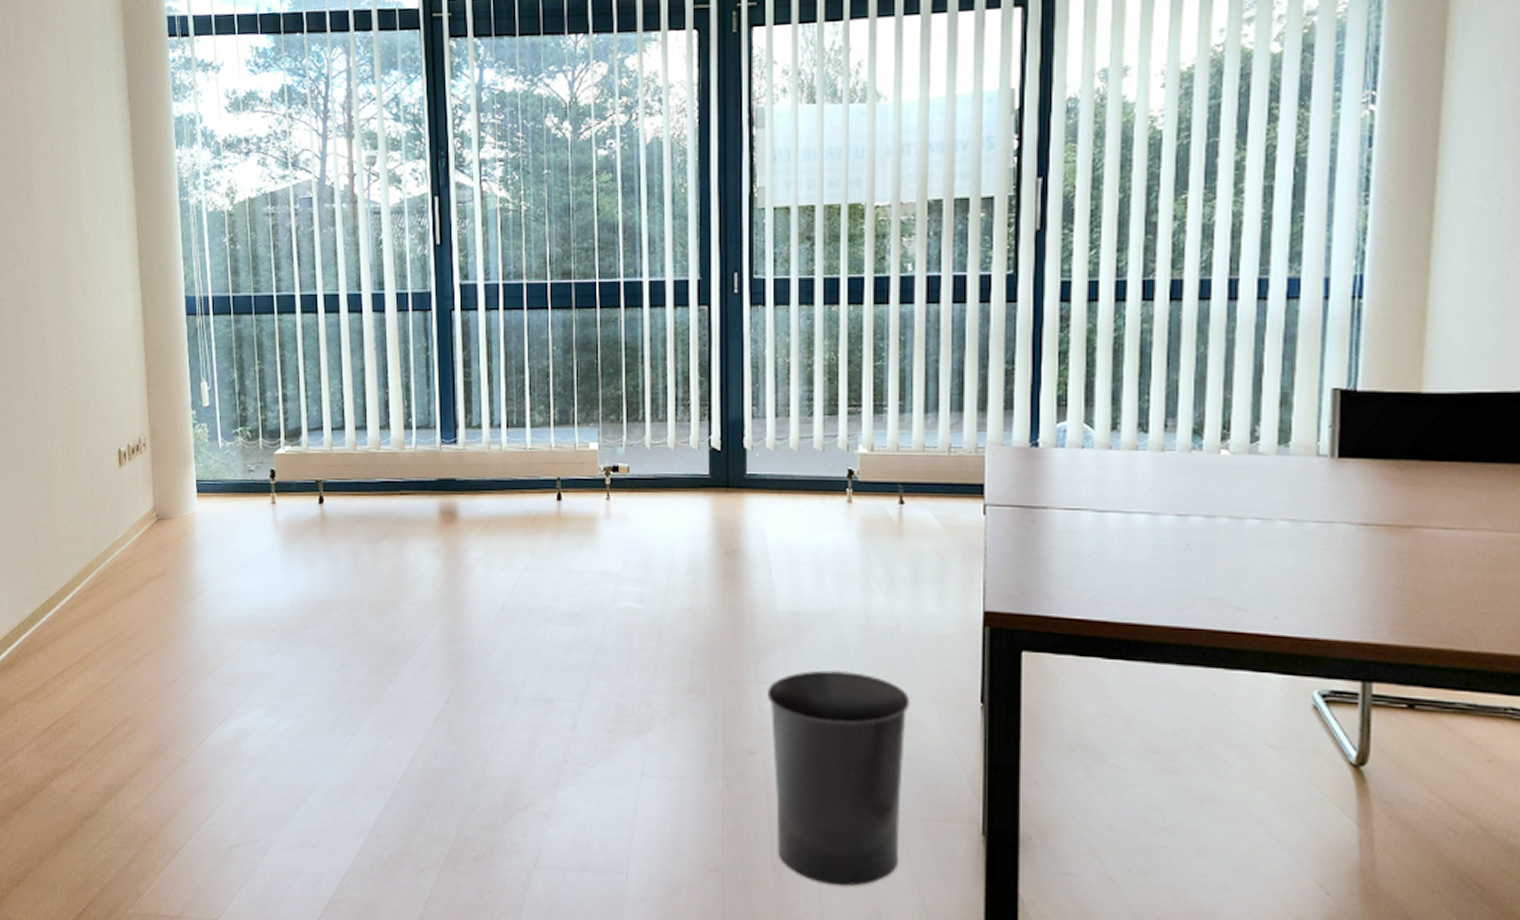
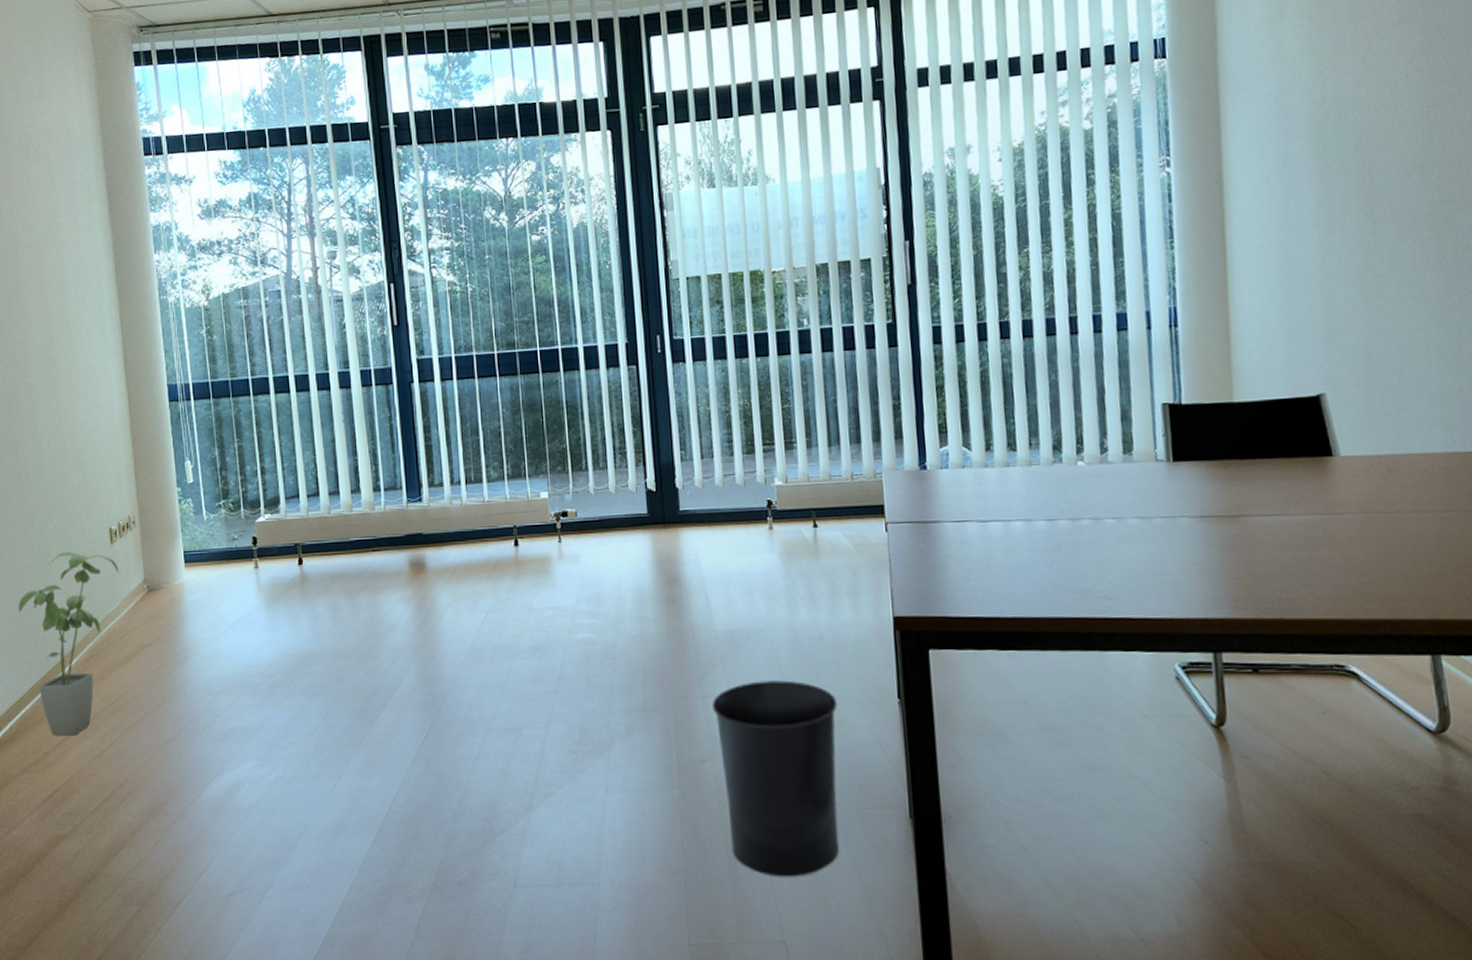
house plant: none [20,472,127,667] -> present [18,552,119,736]

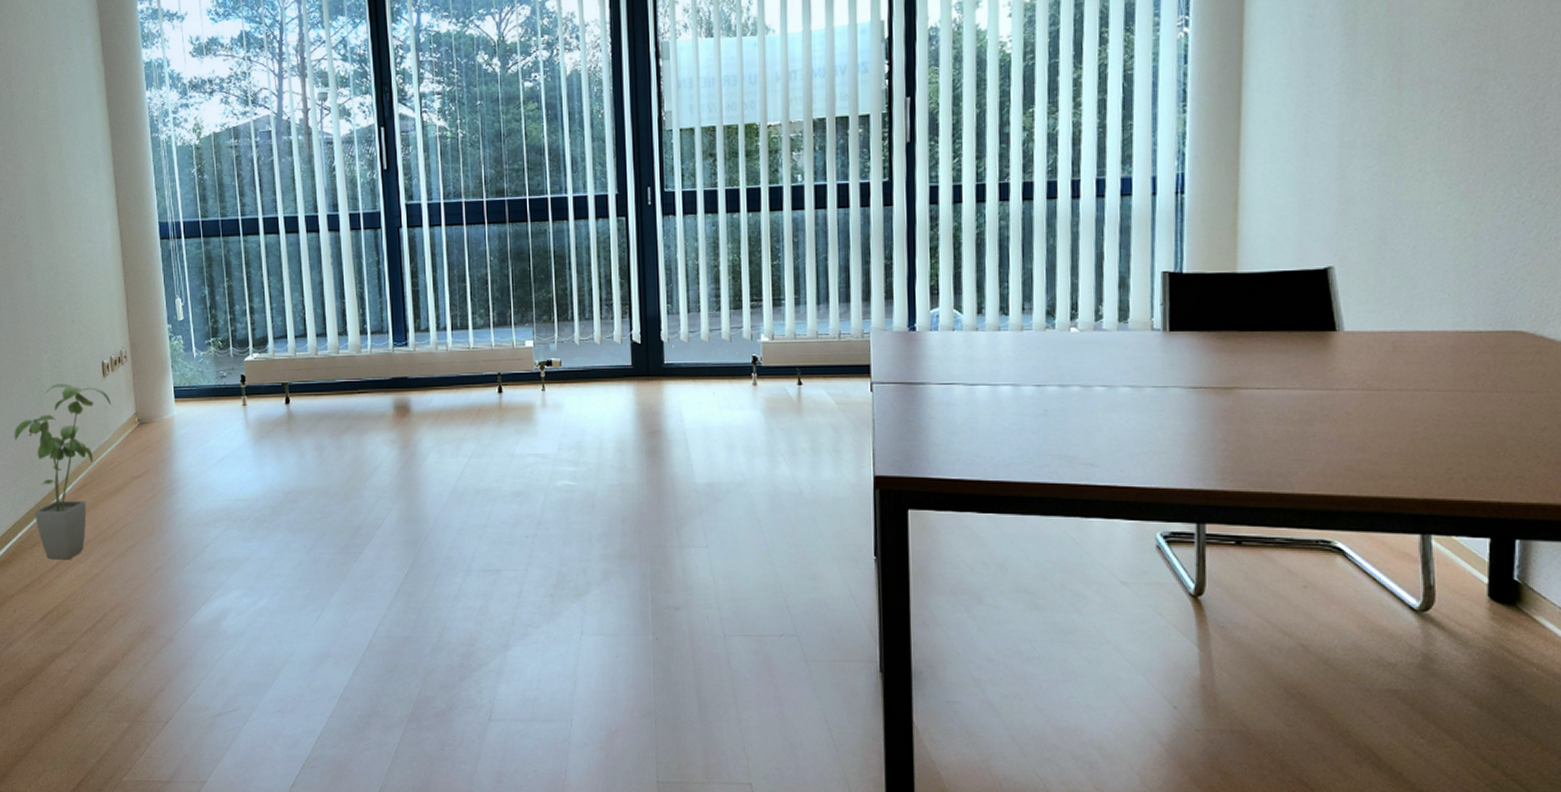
waste bin: present [712,680,840,876] -> none [689,533,814,722]

